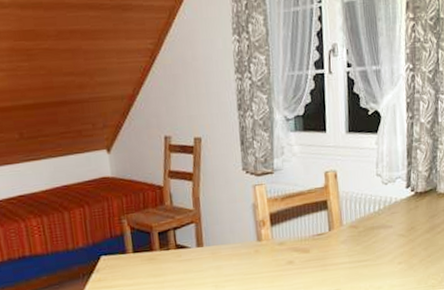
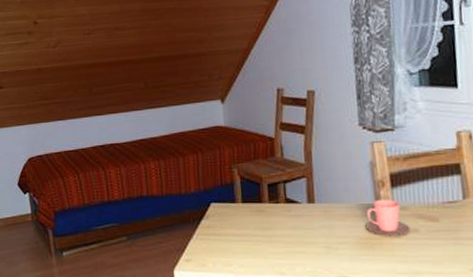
cup: none [249,236,287,270] -> present [365,199,410,236]

